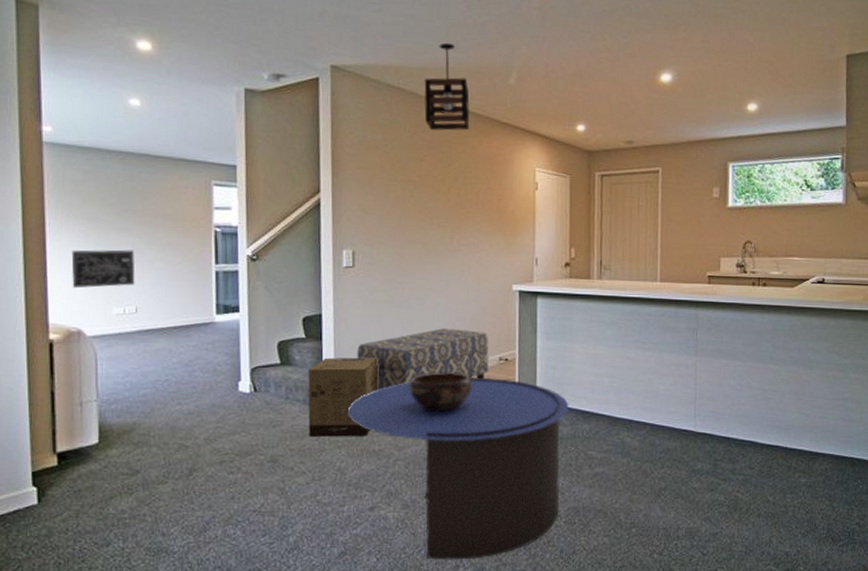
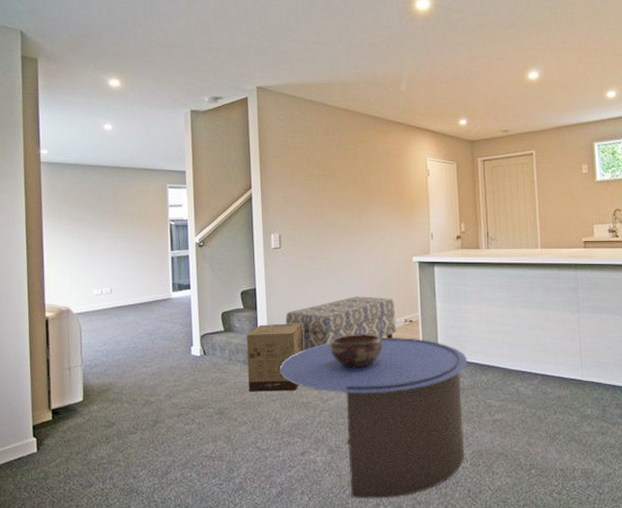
wall art: present [71,249,135,289] -> none [62,243,110,275]
pendant light: present [424,42,470,131] -> none [331,61,370,132]

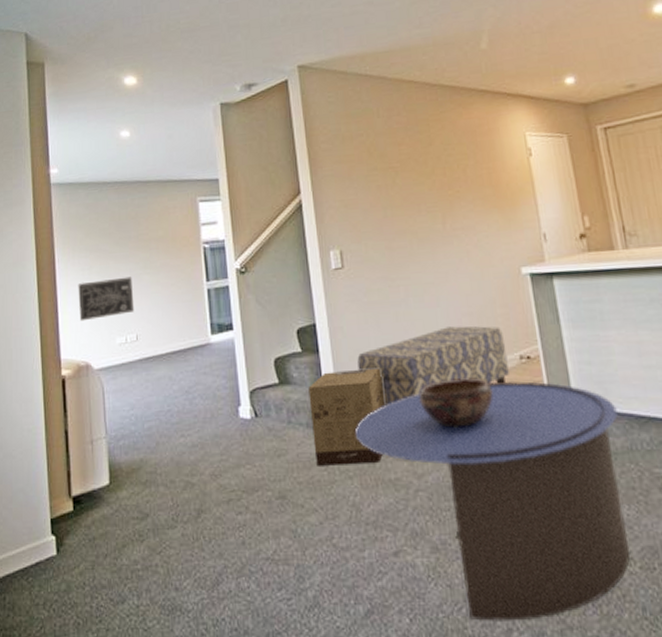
wall art: none [62,243,110,275] -> present [78,276,135,322]

